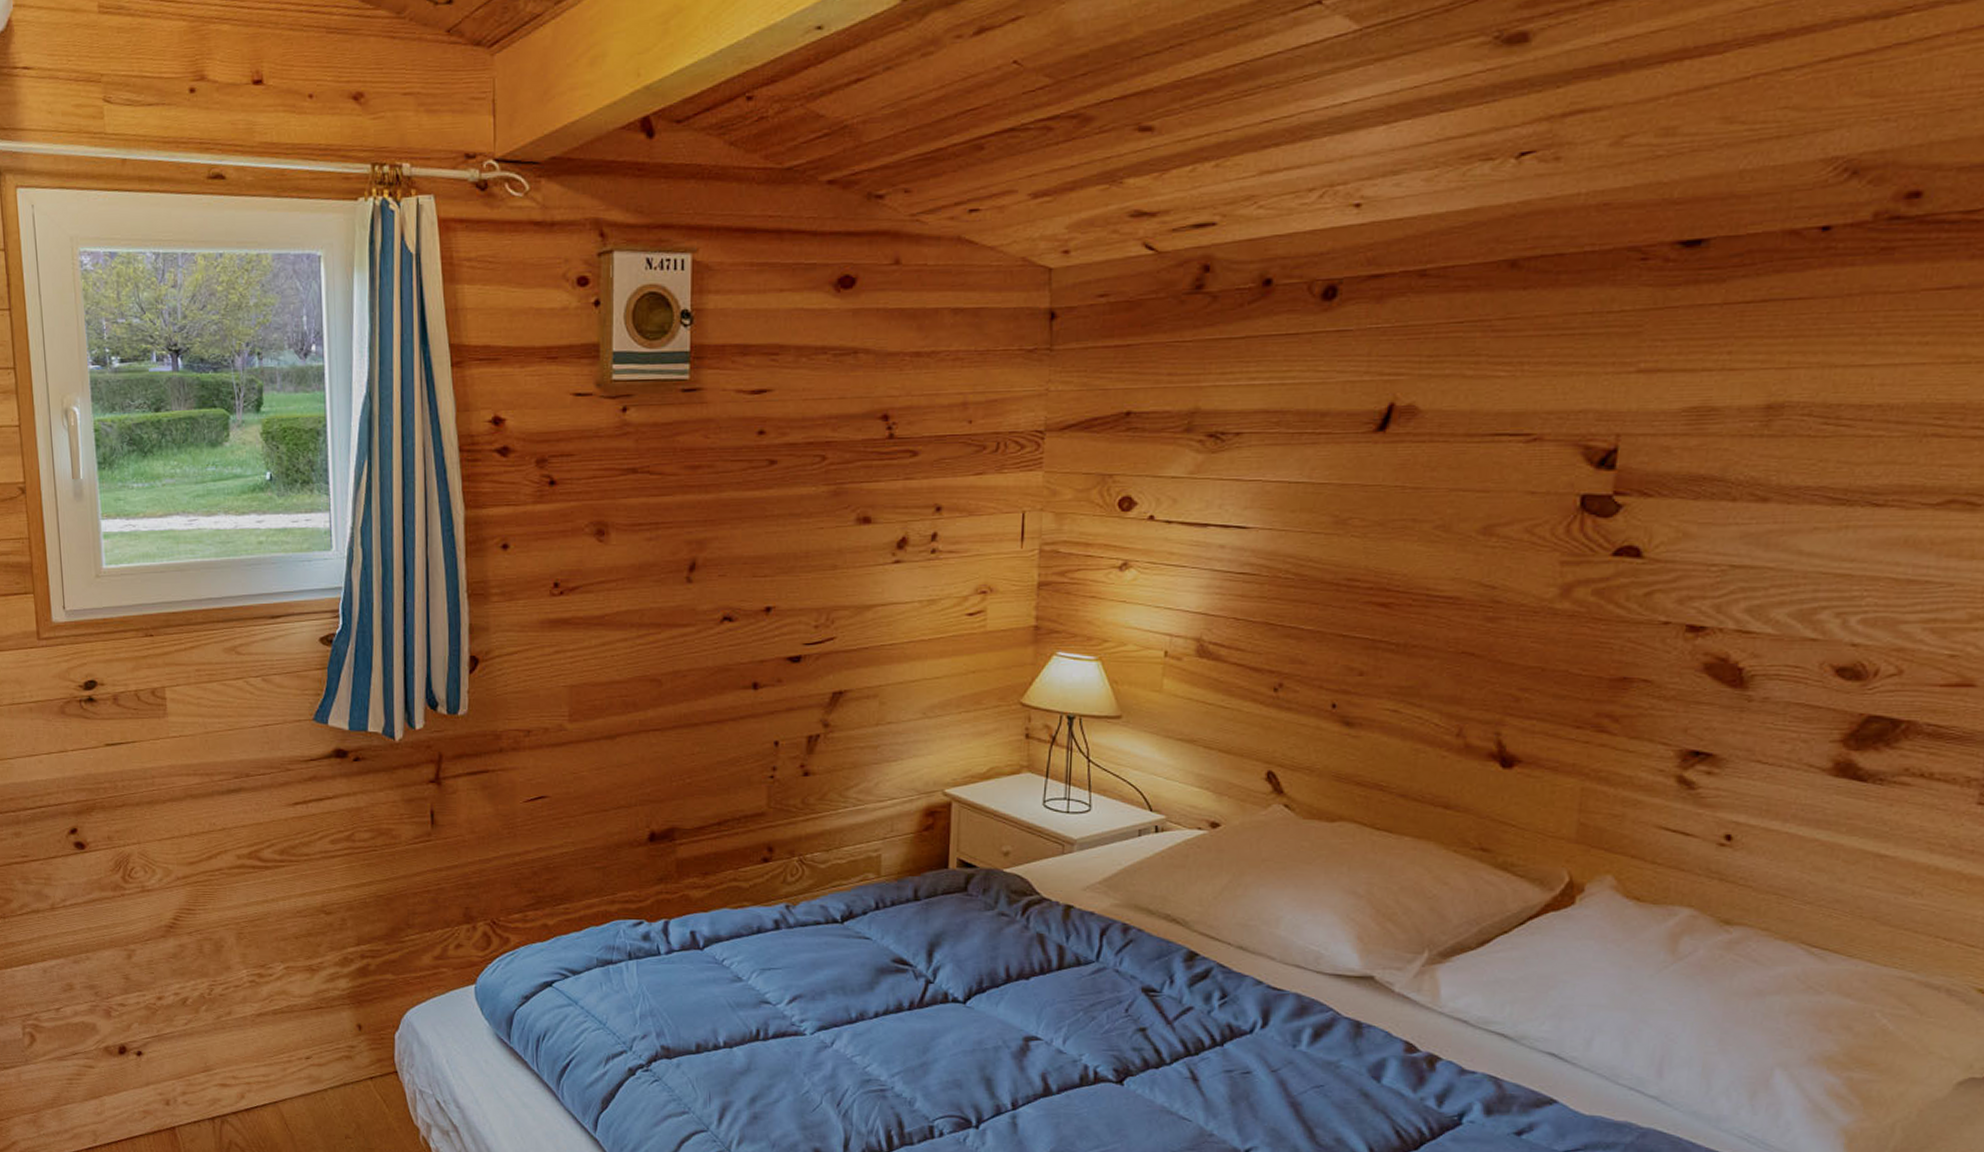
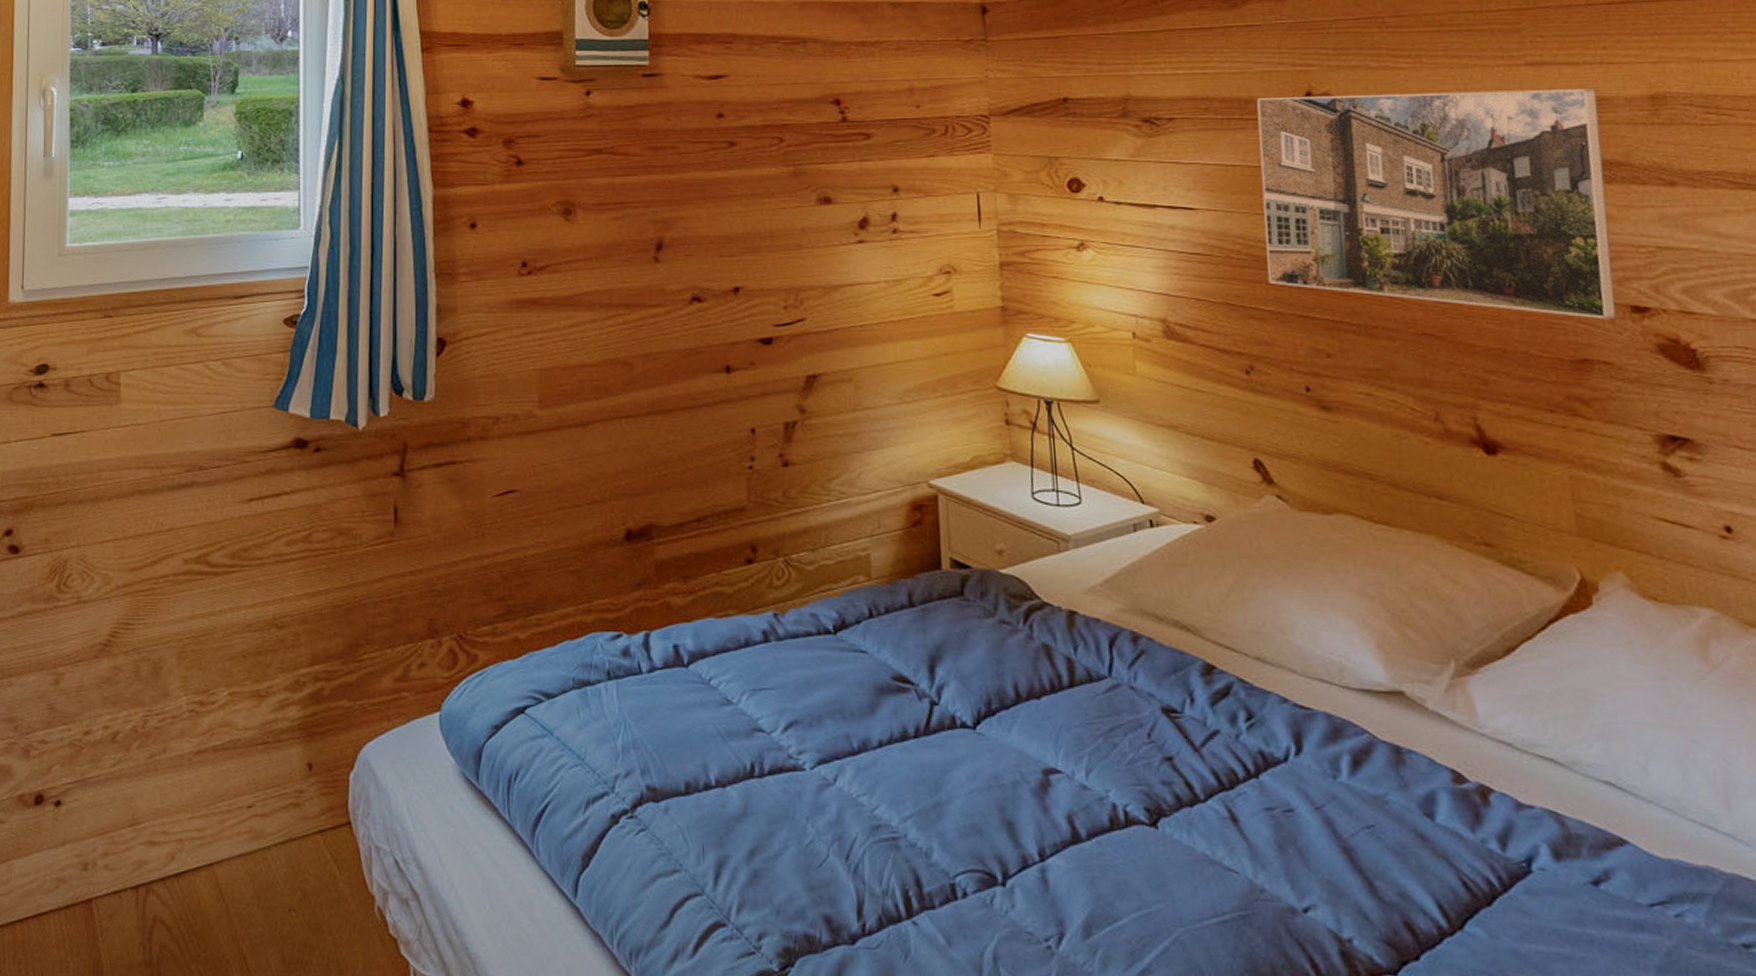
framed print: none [1312,398,1709,639] -> present [1256,88,1617,320]

